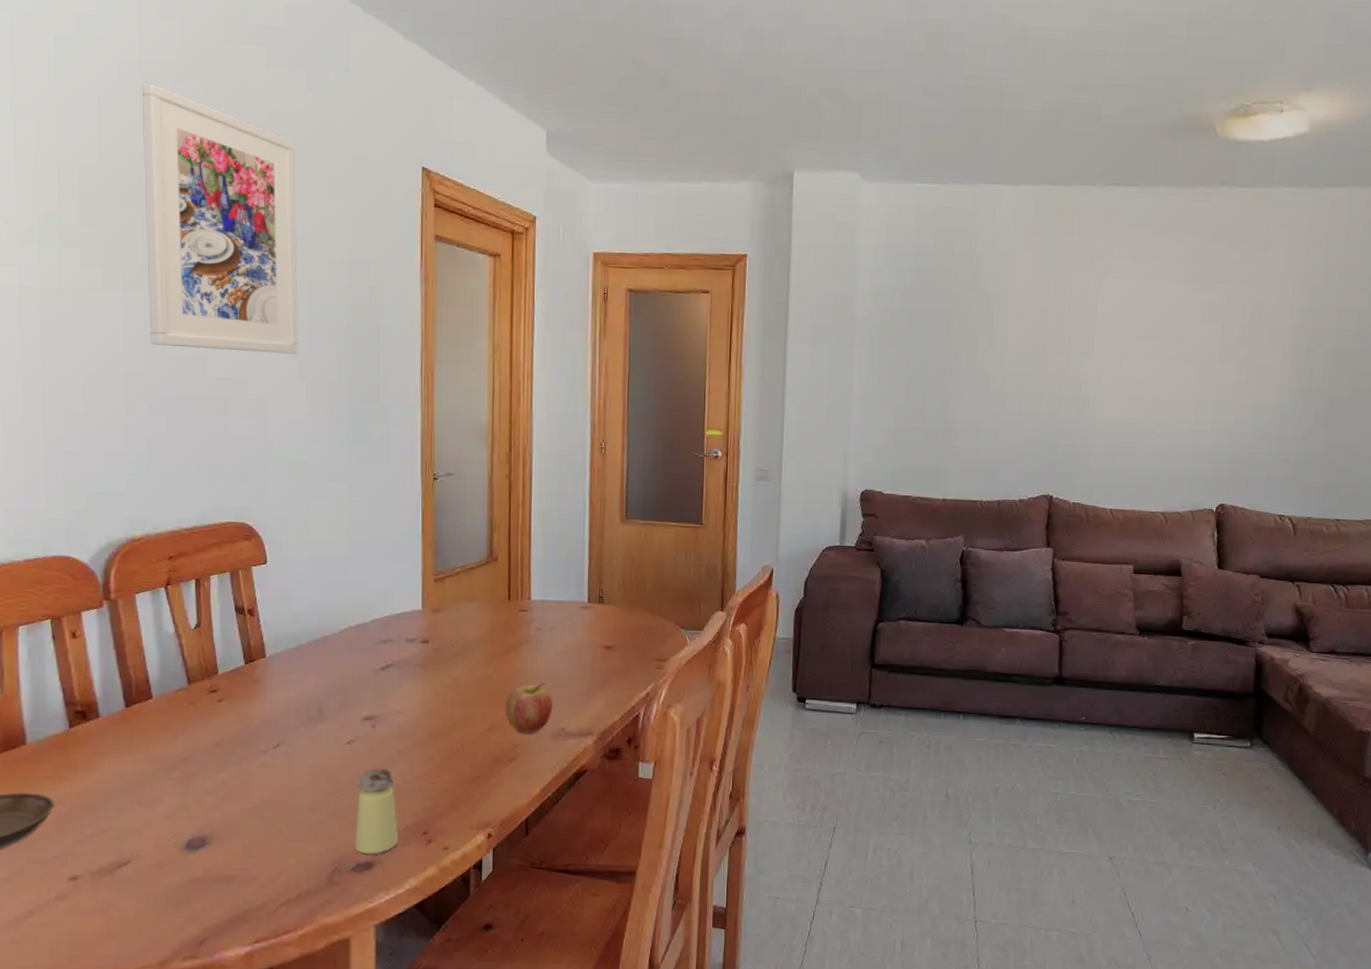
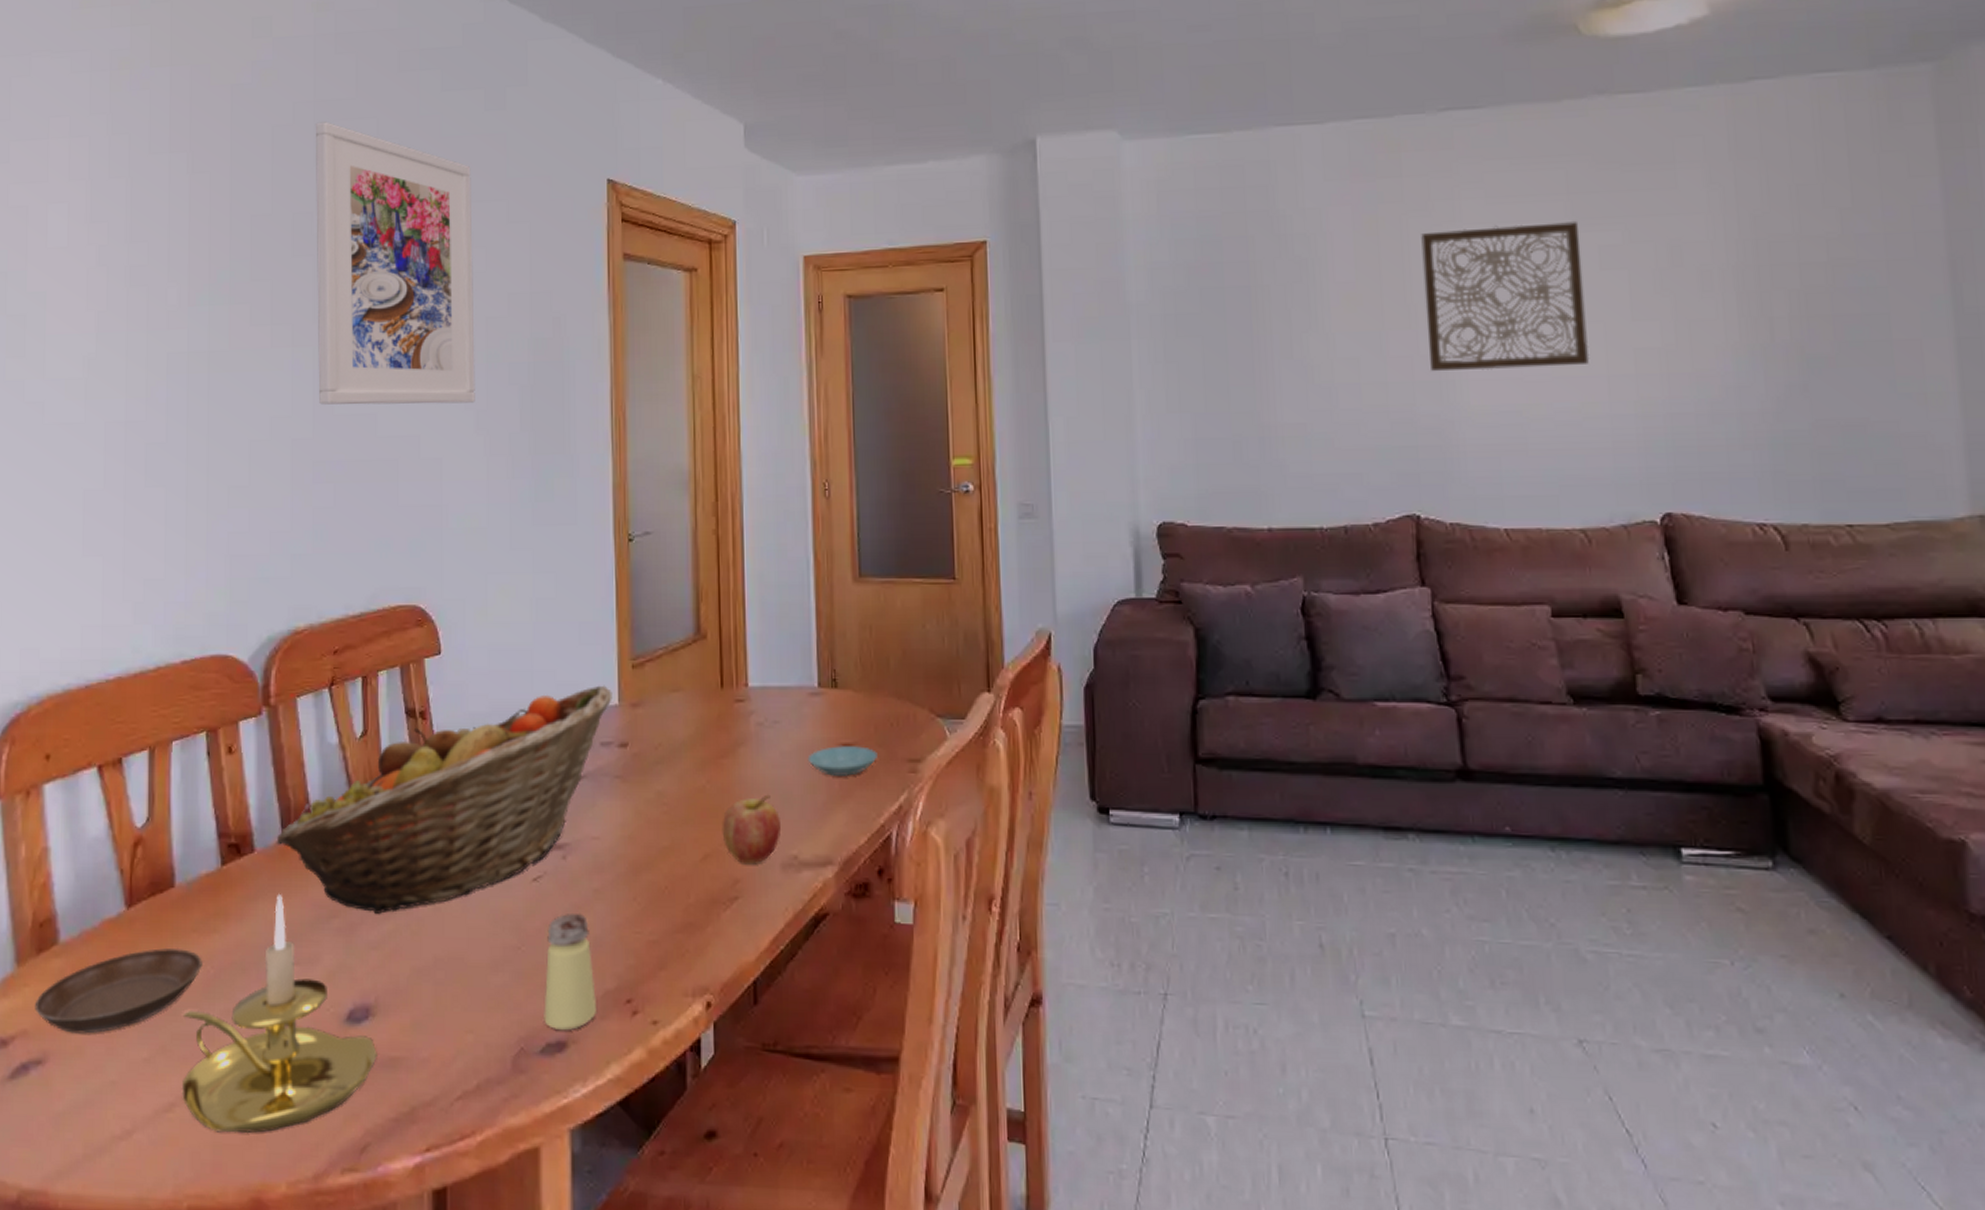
candle holder: none [38,752,213,933] -> present [181,895,377,1133]
fruit basket: none [119,594,417,768] -> present [276,685,612,915]
saucer: none [576,647,632,670] -> present [807,746,877,776]
wall art: none [1074,281,1193,392] -> present [1421,220,1590,371]

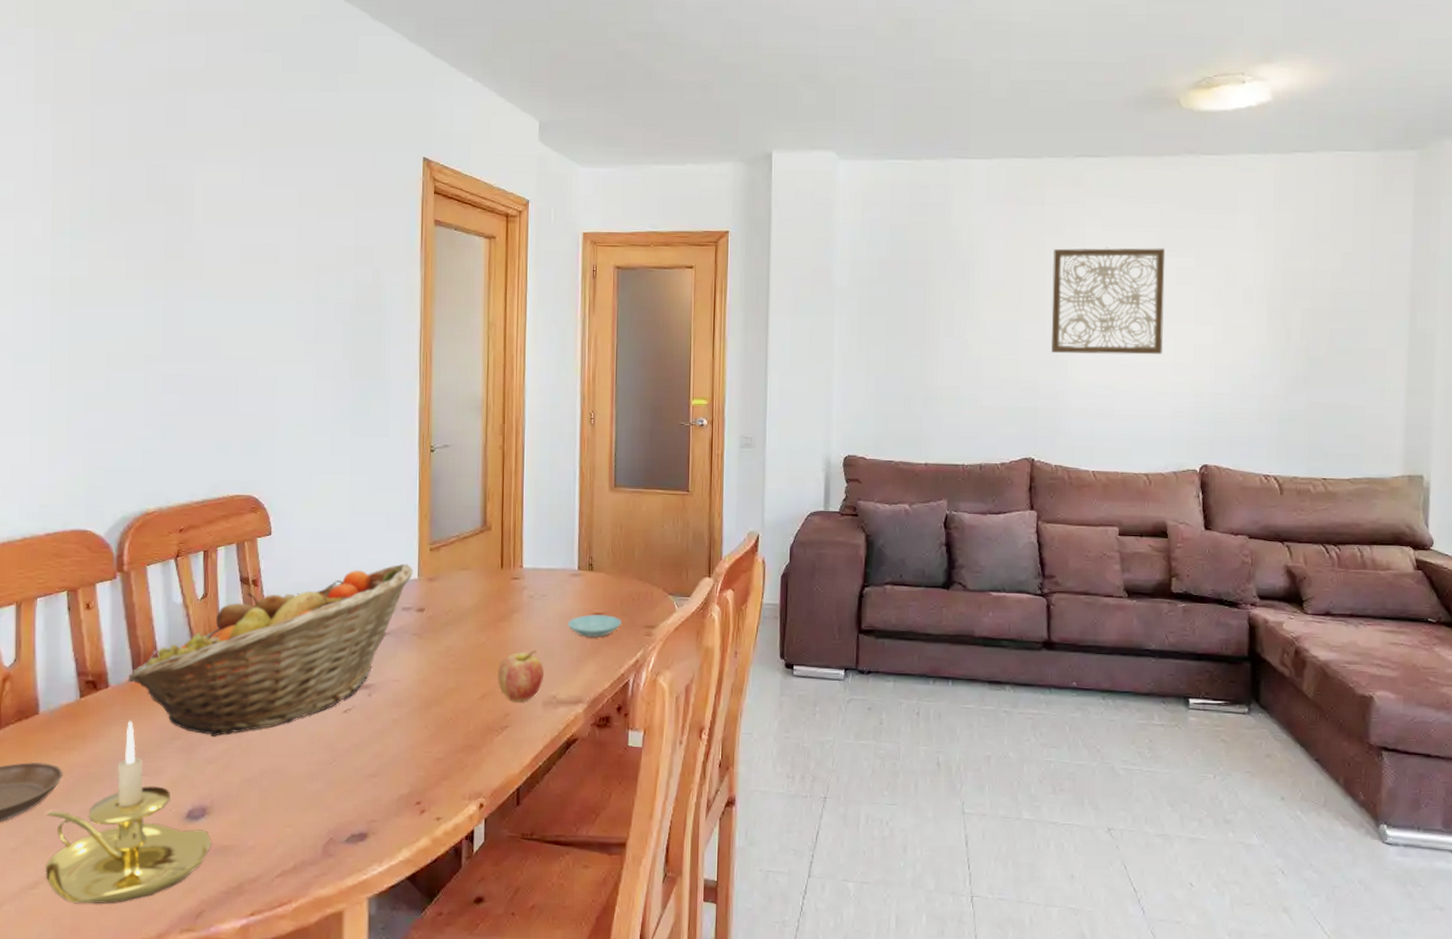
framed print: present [316,122,475,405] -> none [169,88,307,334]
saltshaker: present [544,913,598,1031] -> none [349,737,393,825]

